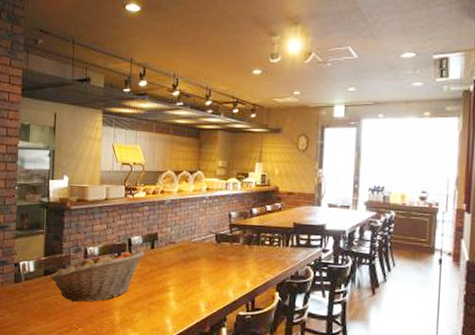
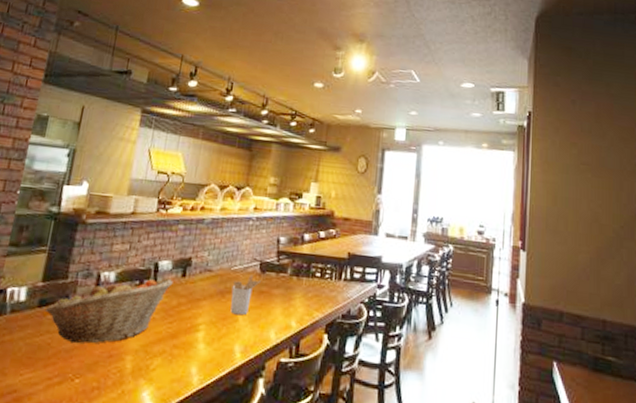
utensil holder: none [193,245,217,278] -> present [230,275,261,316]

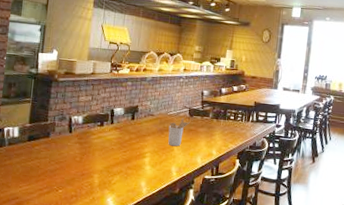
fruit basket: present [44,279,173,344] -> none [33,121,125,167]

